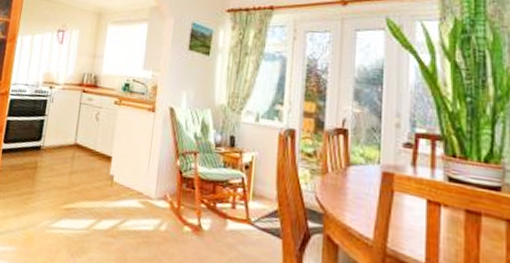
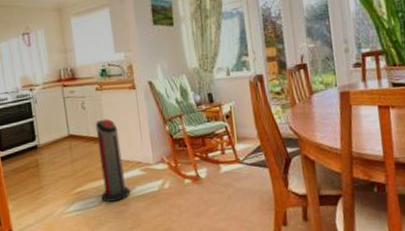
air purifier: none [90,135,126,231] -> present [95,118,131,202]

